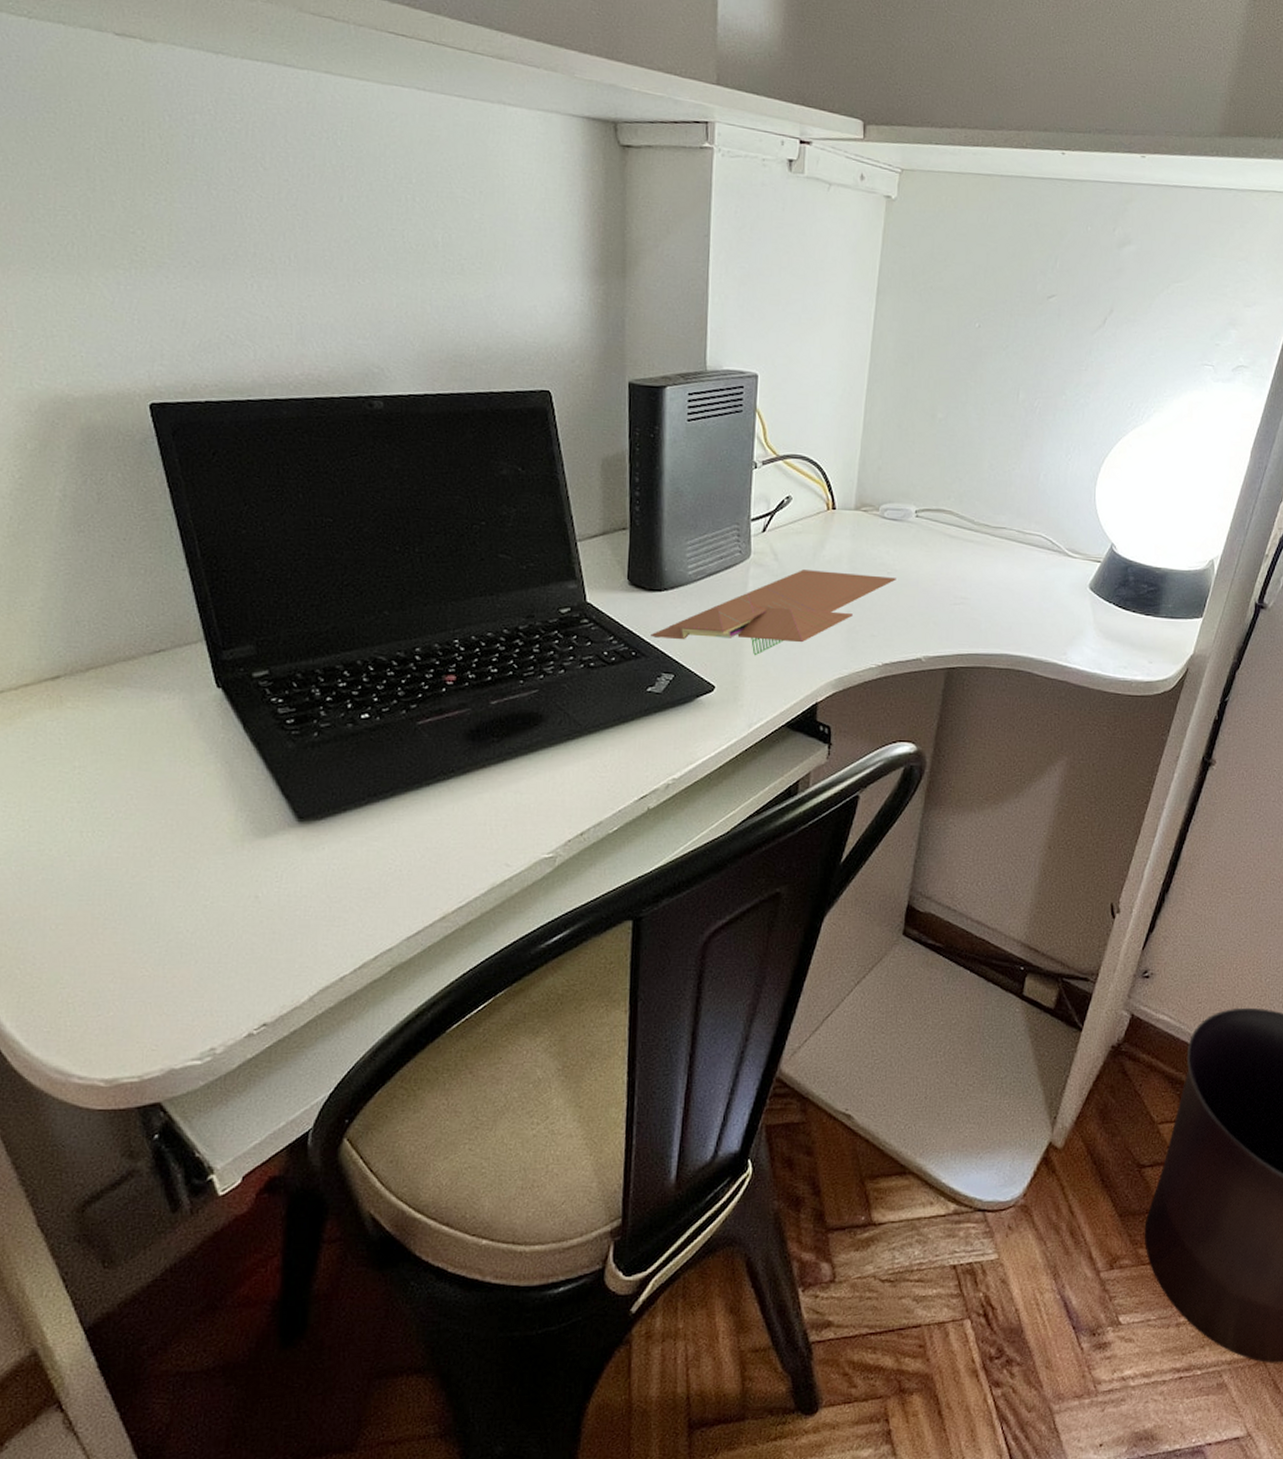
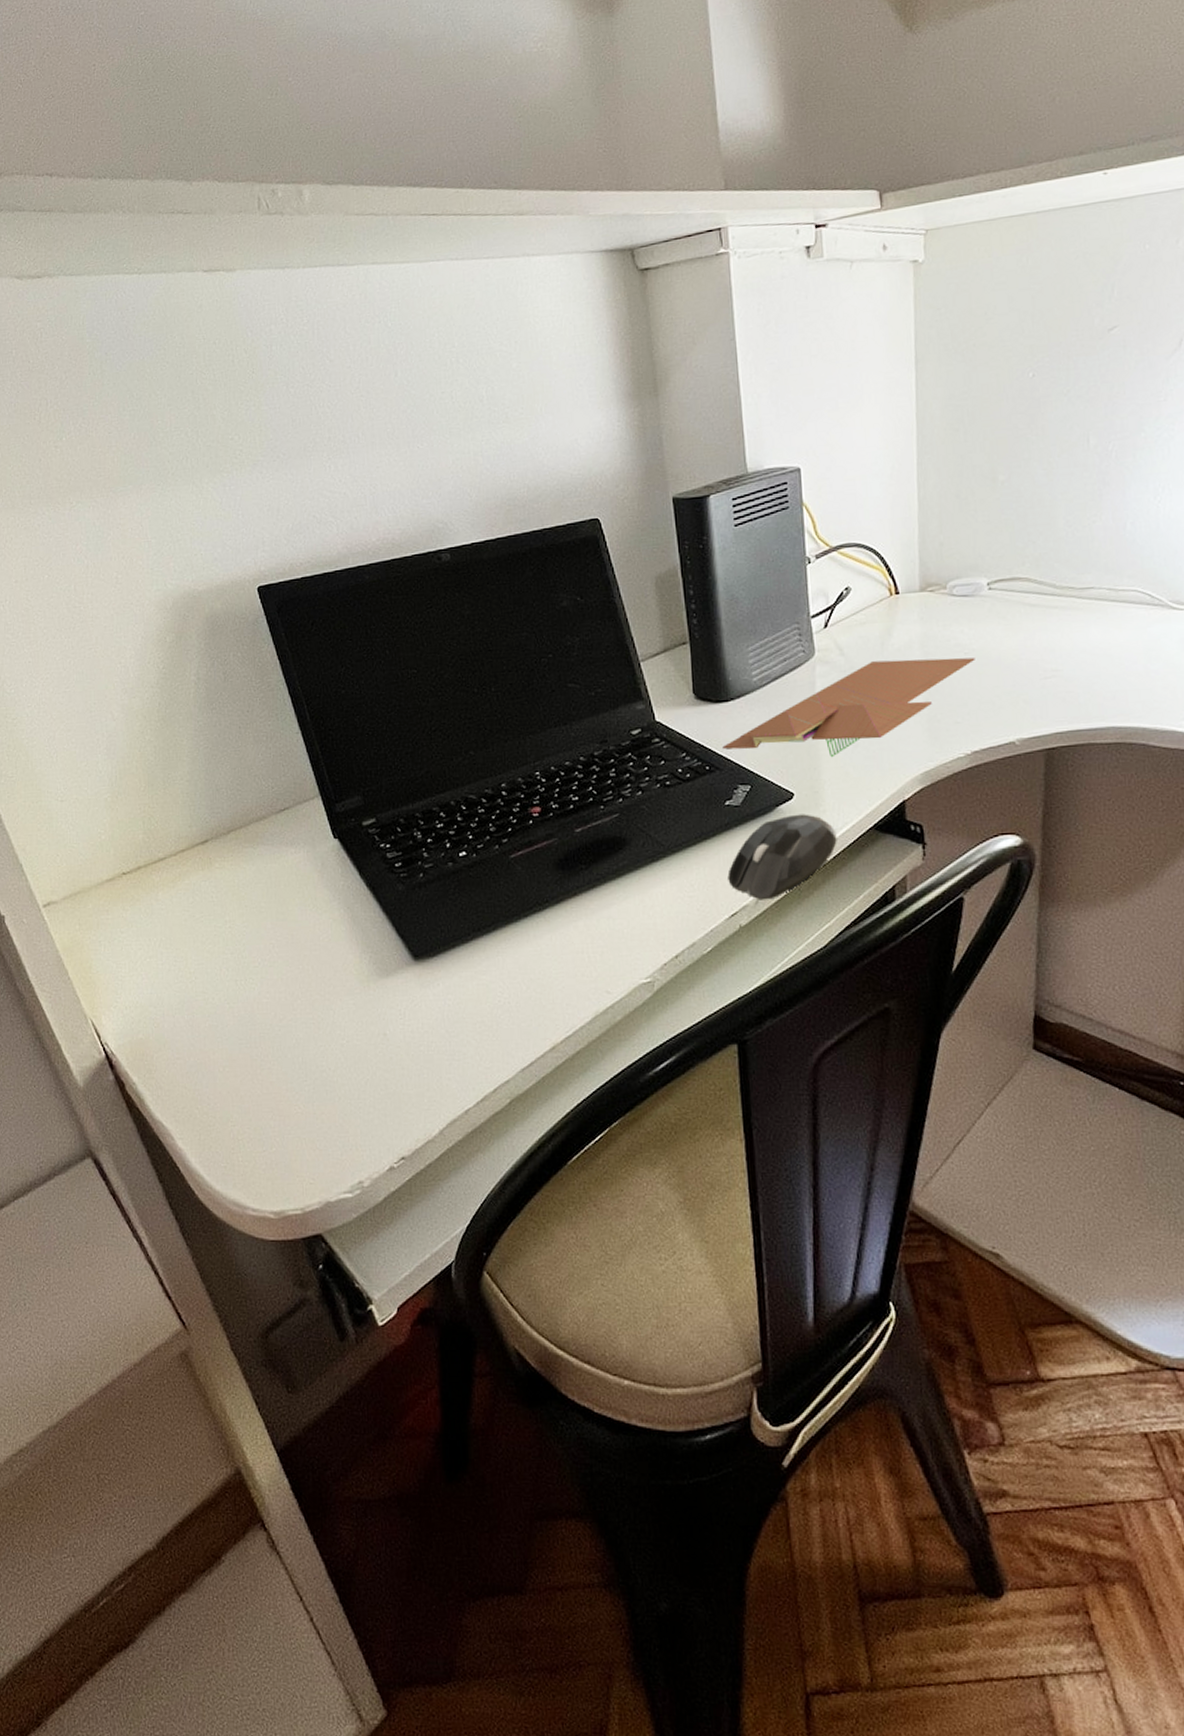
mouse: none [641,706,751,785] -> present [728,814,837,900]

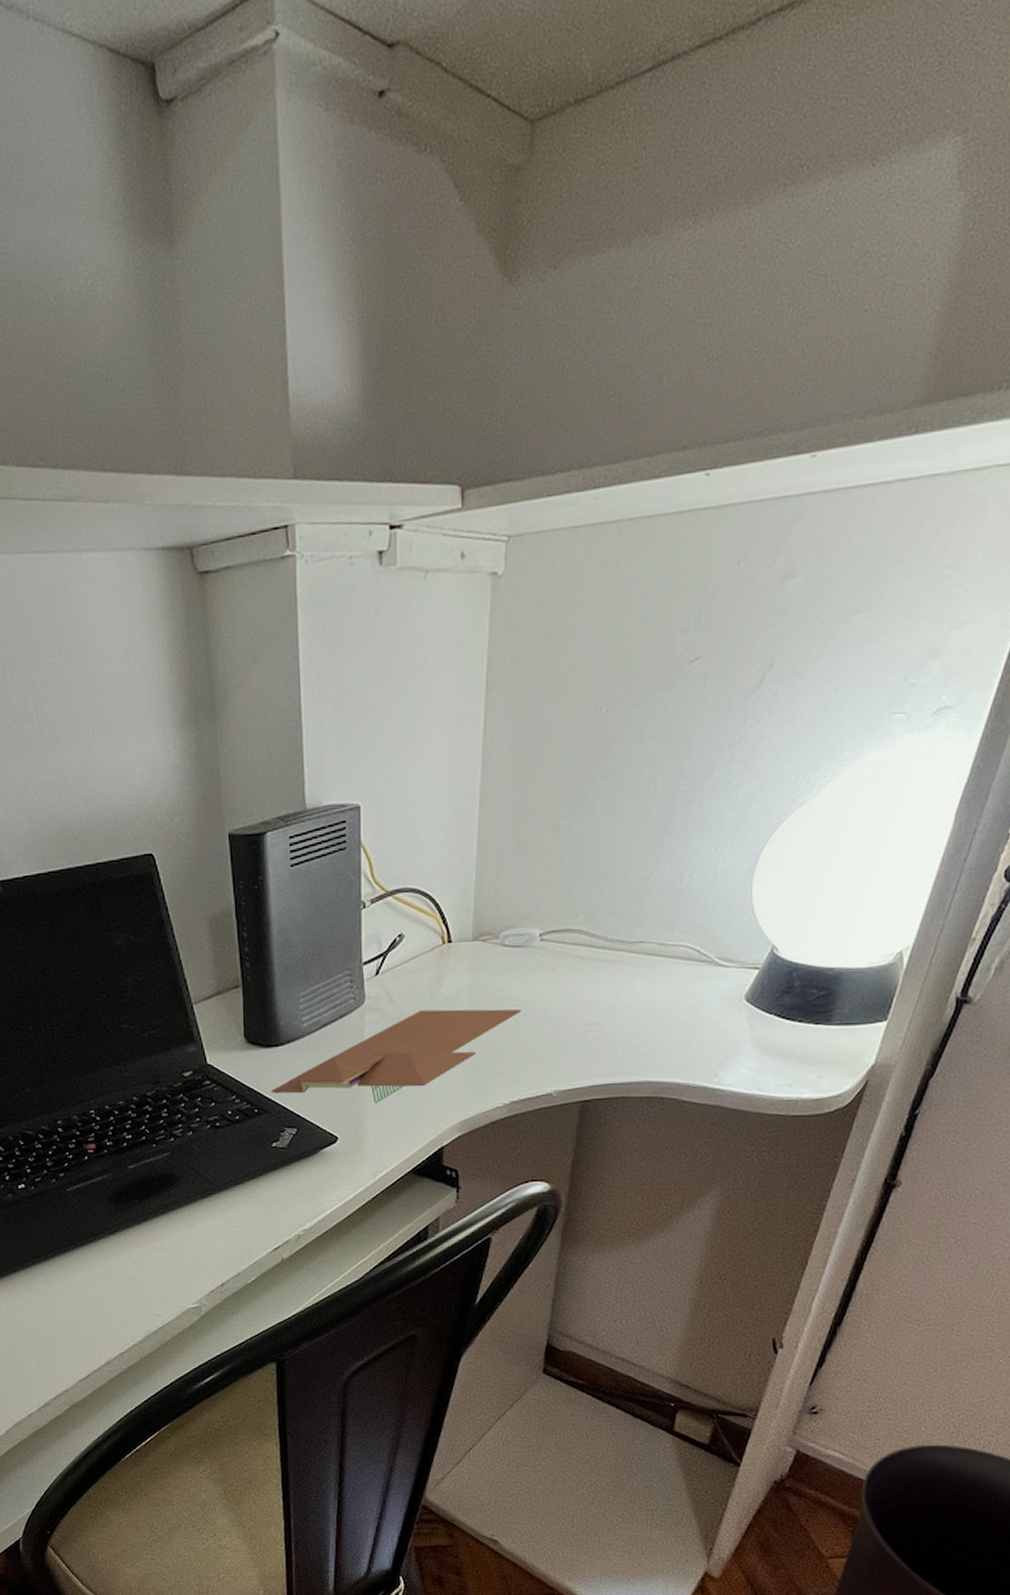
mouse: present [728,814,837,900] -> none [272,1157,377,1236]

